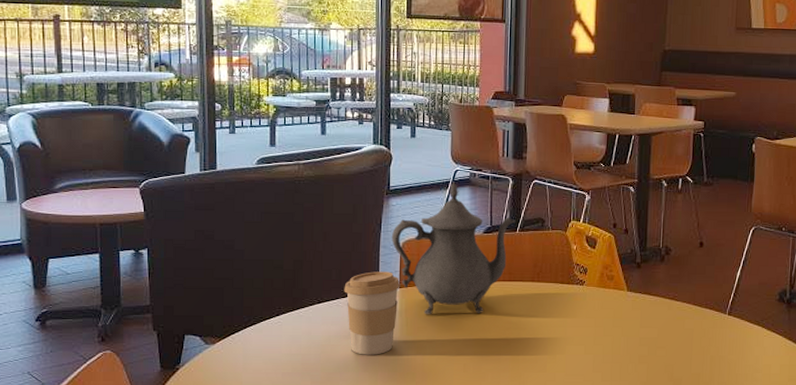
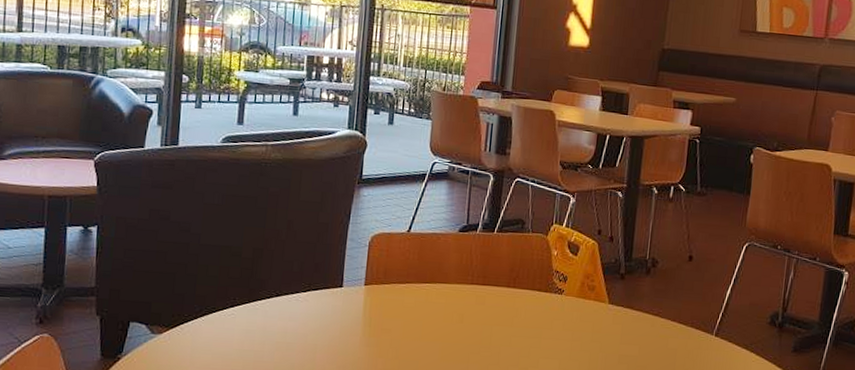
coffee cup: present [344,271,401,355] -> none [305,265,366,357]
teapot: present [391,183,515,315] -> none [359,175,494,318]

